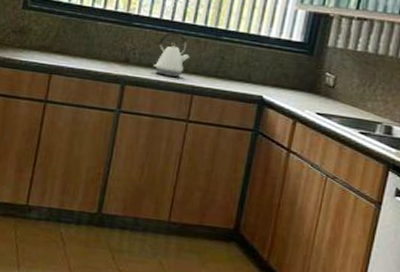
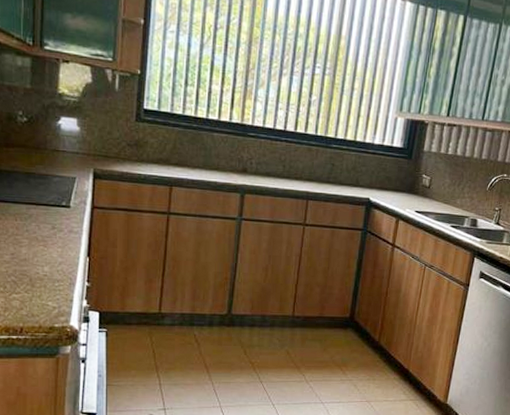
kettle: present [154,32,190,77] -> none [270,141,303,184]

